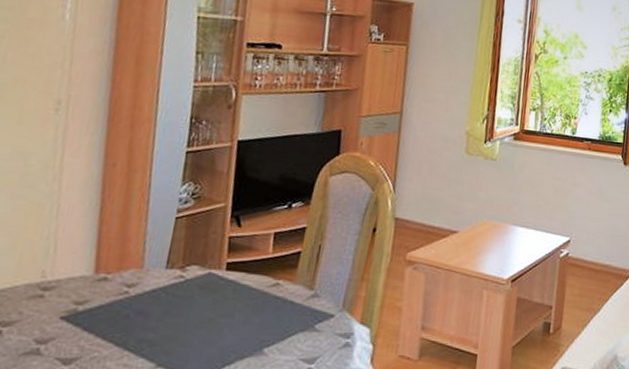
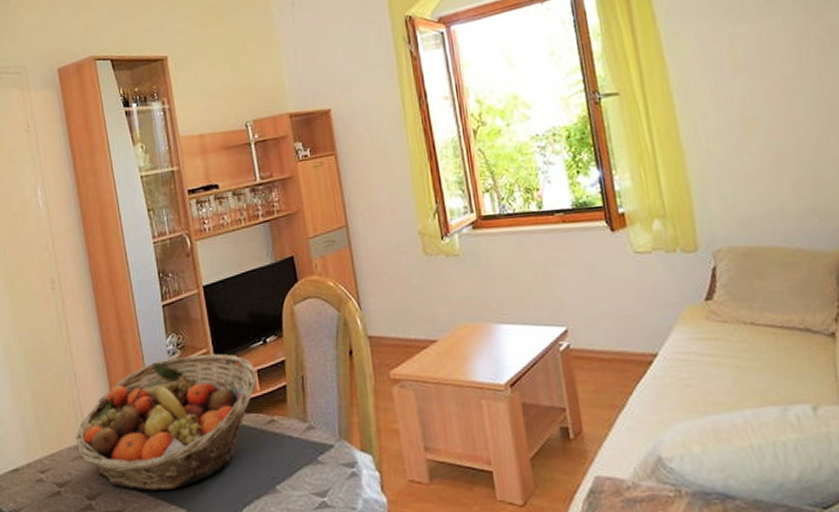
fruit basket: none [37,206,273,342] -> present [75,353,257,491]

